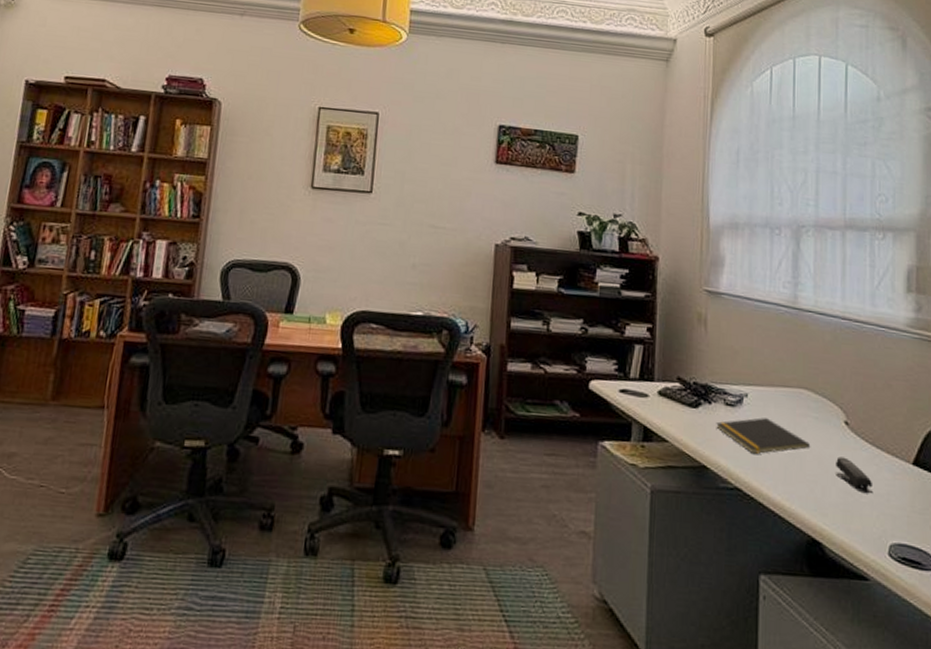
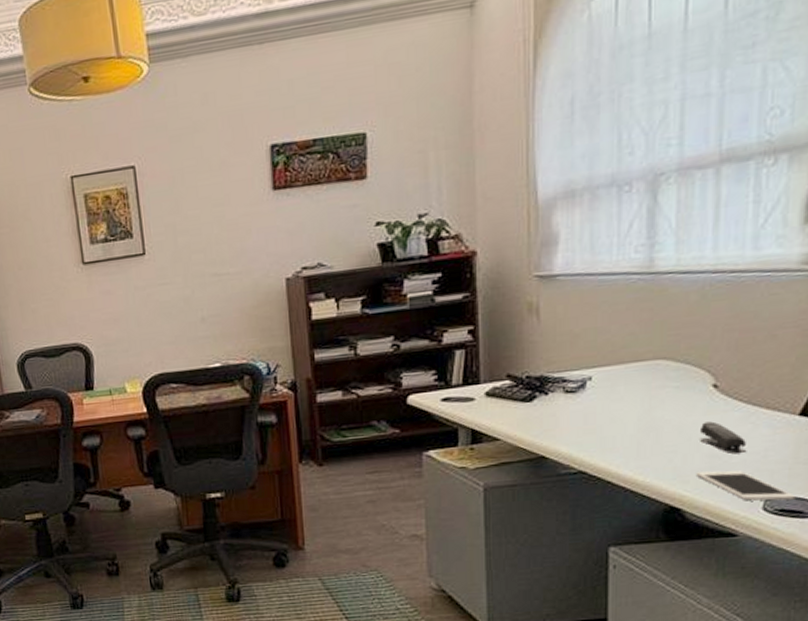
notepad: present [716,417,811,454] -> none [555,397,670,436]
cell phone: none [833,506,914,549] -> present [695,470,796,501]

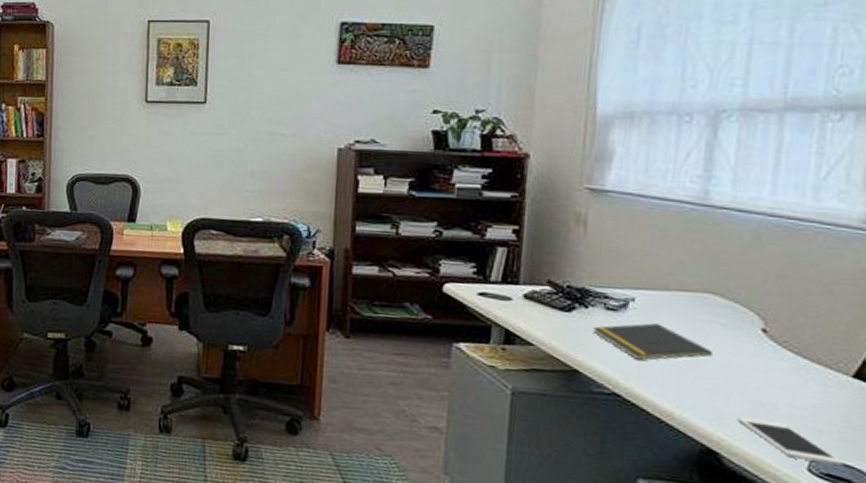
notepad: none [555,397,670,436] -> present [593,323,714,360]
stapler: present [699,421,747,454] -> none [742,366,794,407]

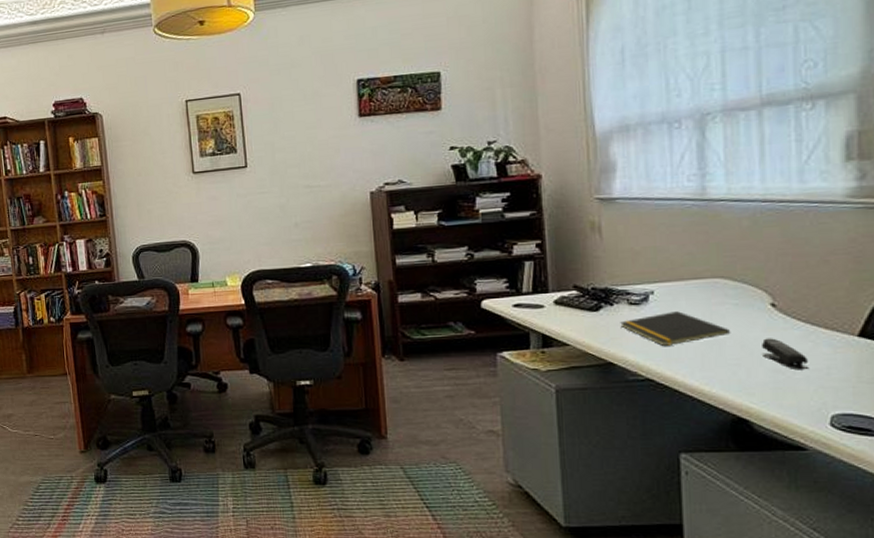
cell phone: present [737,417,844,466] -> none [760,385,862,418]
stapler: none [742,366,794,407] -> present [761,338,810,370]

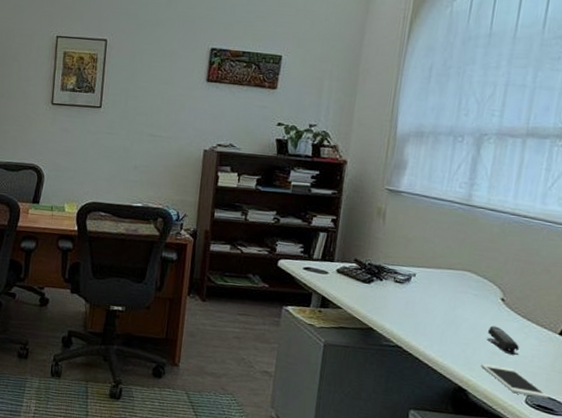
notepad: present [620,311,731,346] -> none [385,293,468,321]
cell phone: none [760,385,862,418] -> present [480,363,550,399]

